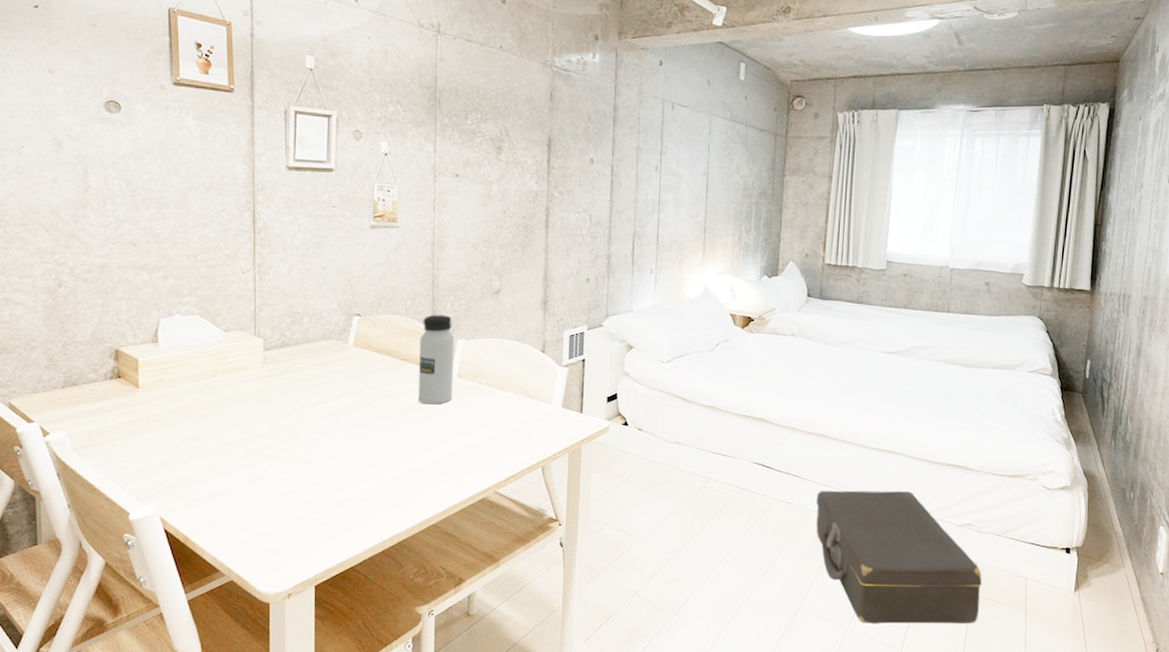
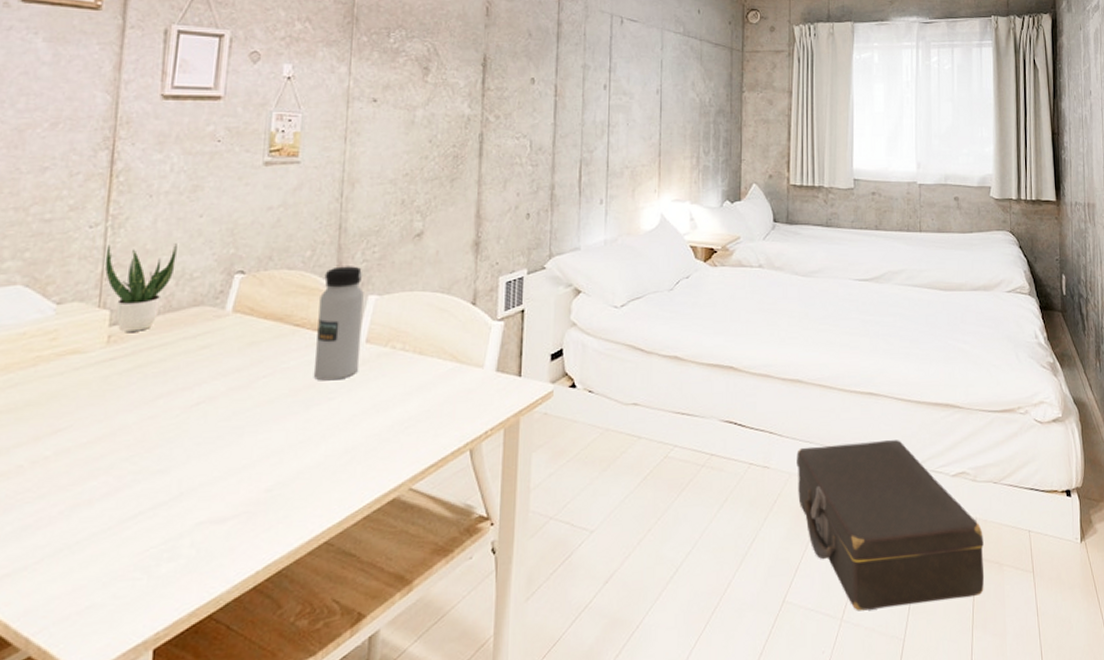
potted plant: none [256,287,308,356] -> present [104,243,177,332]

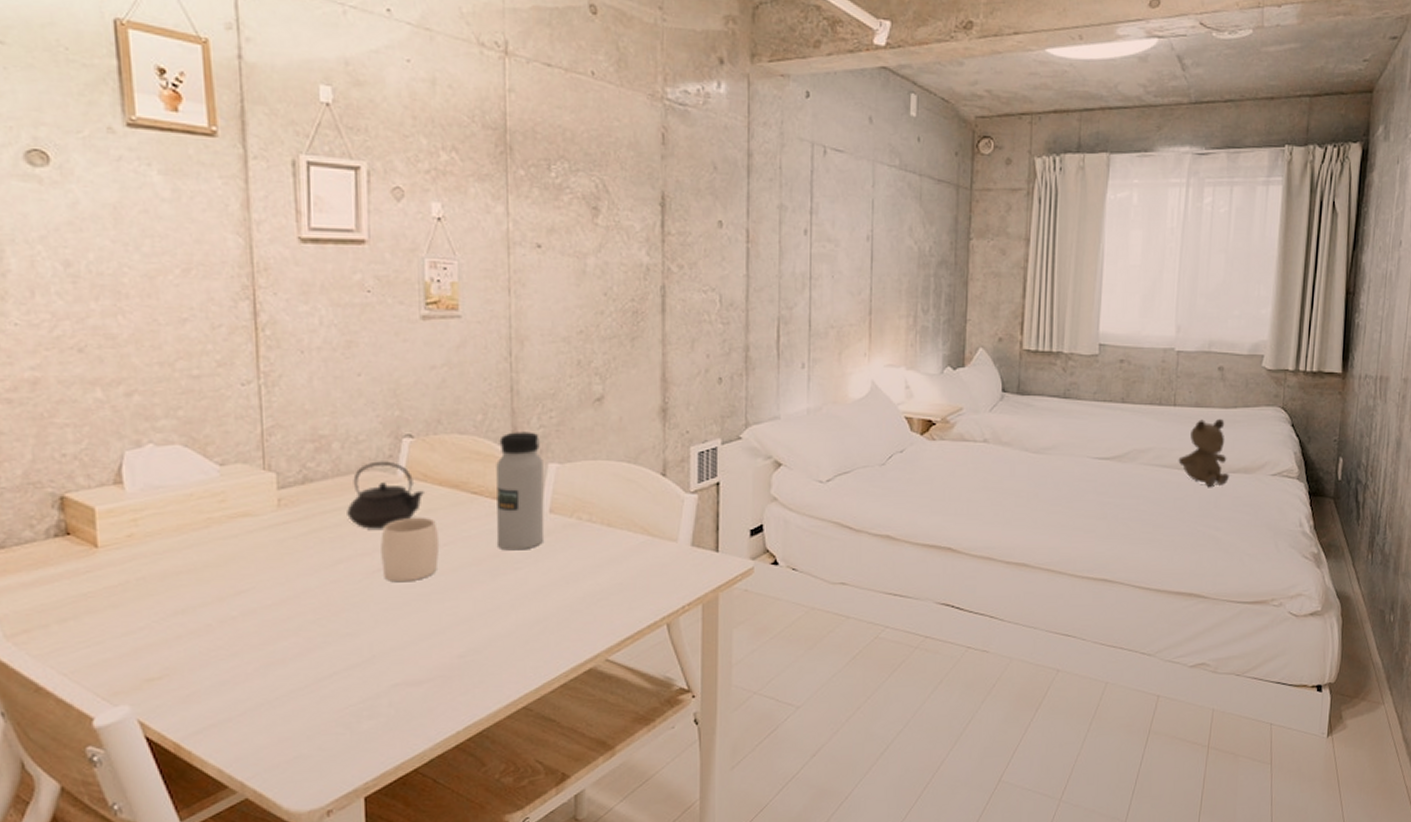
potted plant: present [104,243,177,332] -> none [262,404,338,495]
teapot: none [173,296,250,362] -> present [347,461,424,528]
mug: none [200,350,260,416] -> present [381,517,440,583]
suitcase: present [796,440,985,611] -> none [1019,628,1220,793]
teddy bear: none [927,243,971,304] -> present [1178,419,1229,487]

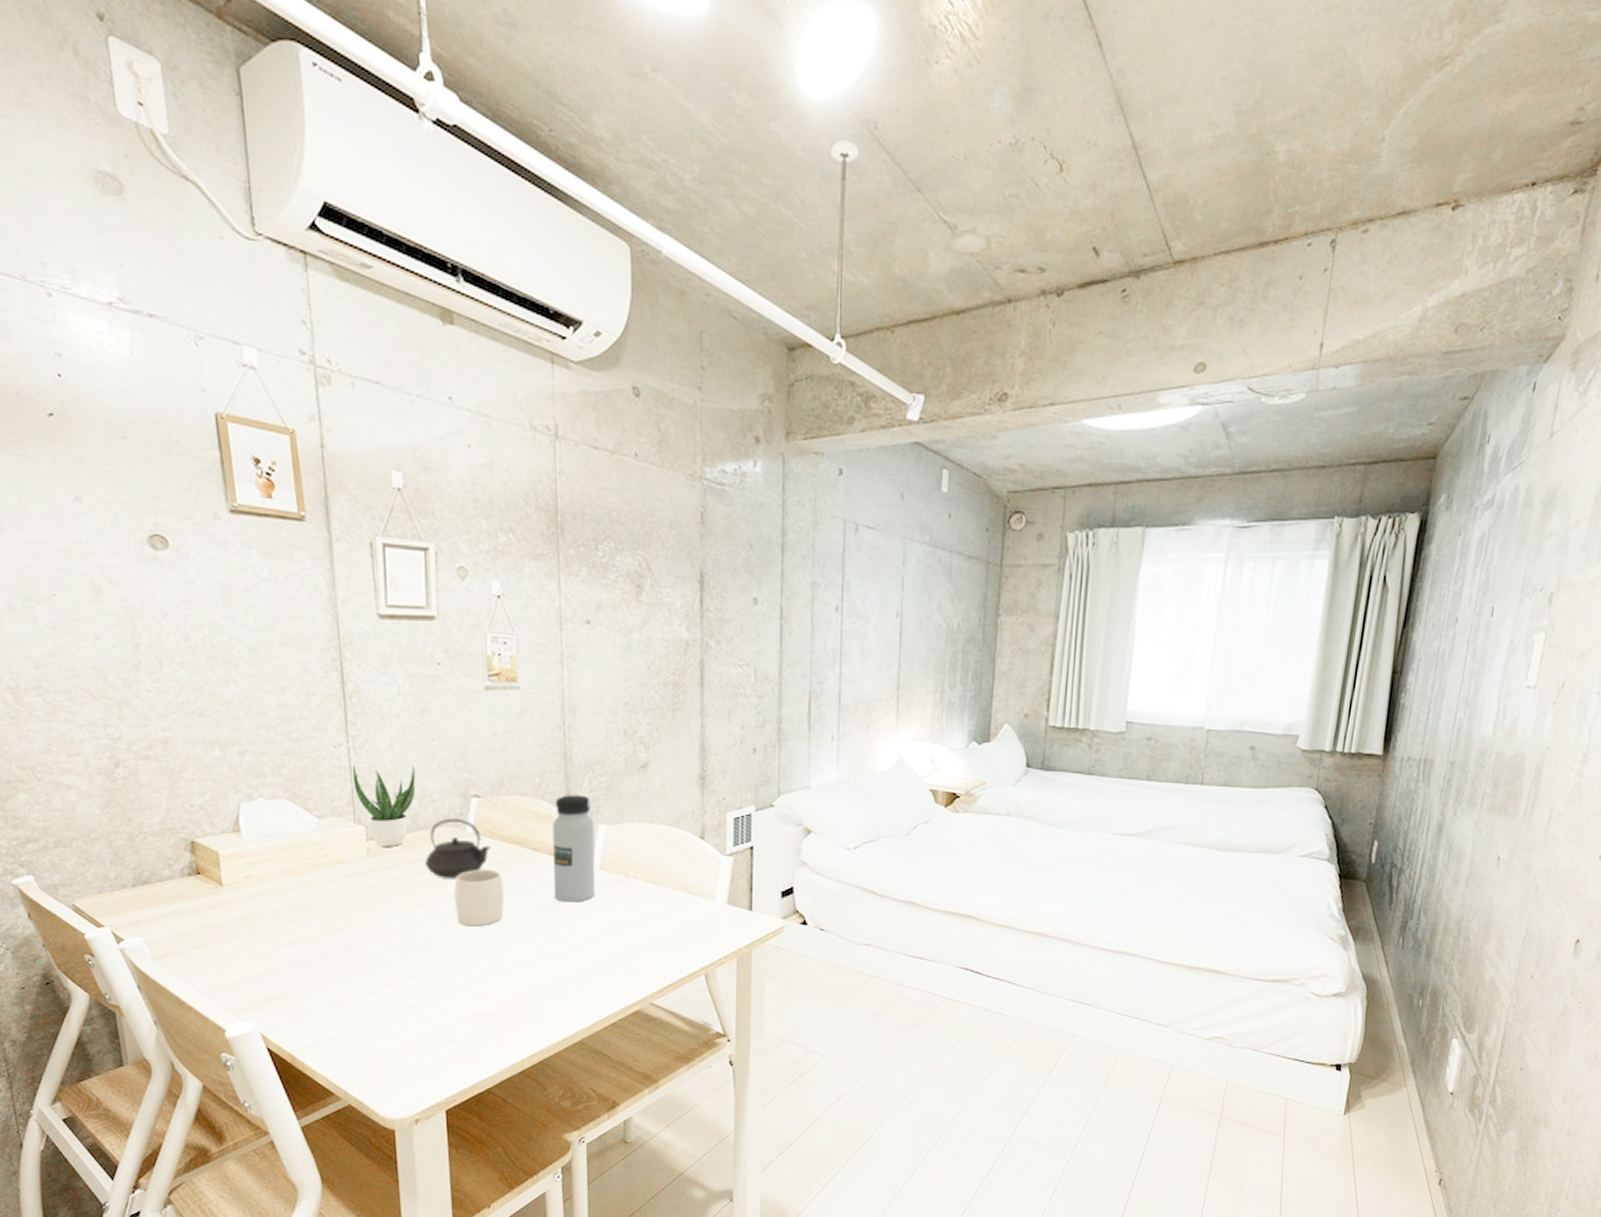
potted plant: none [262,404,338,495] -> present [352,764,416,847]
teddy bear: present [1178,419,1229,487] -> none [1203,799,1256,866]

